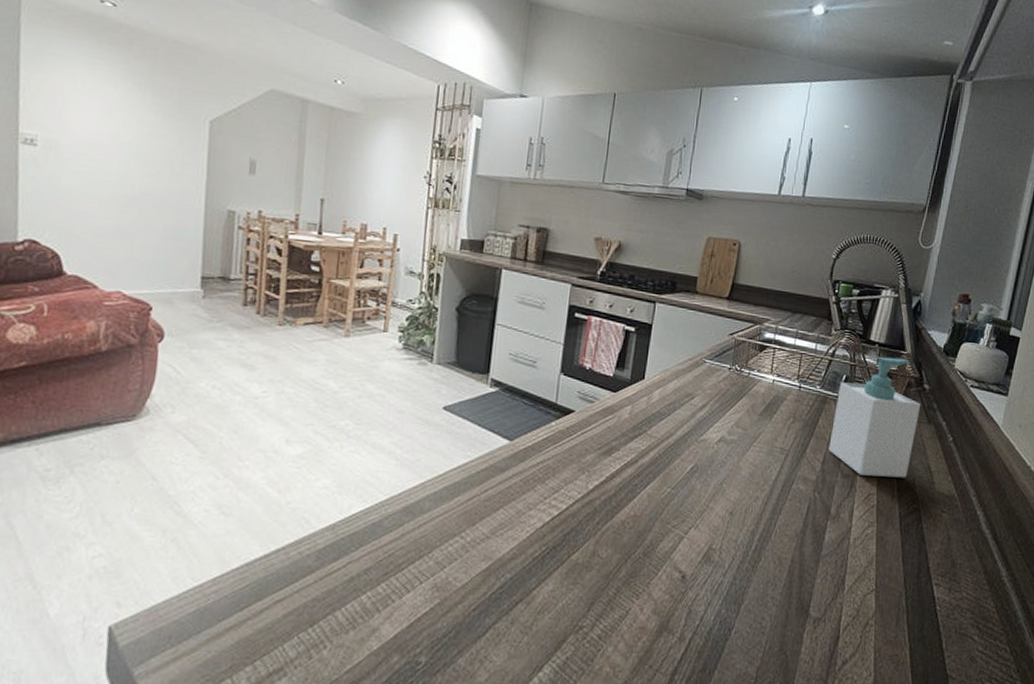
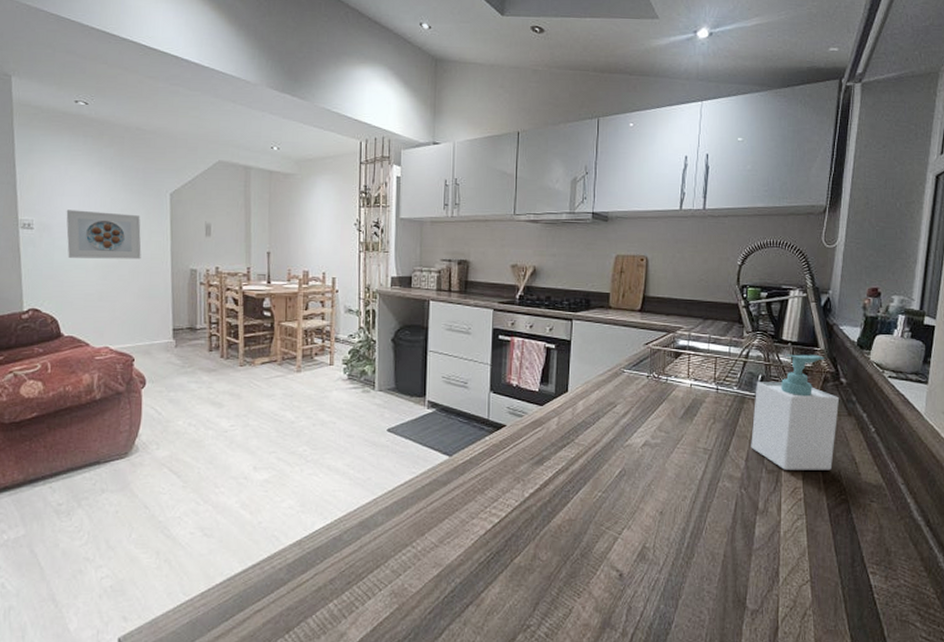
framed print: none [78,127,172,194] -> present [66,209,142,260]

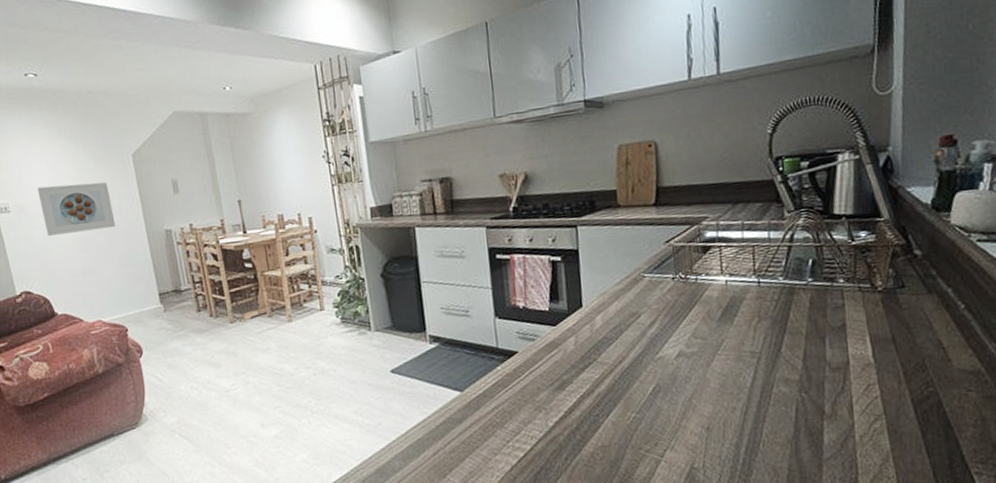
soap bottle: present [751,354,839,471] -> none [806,226,915,366]

